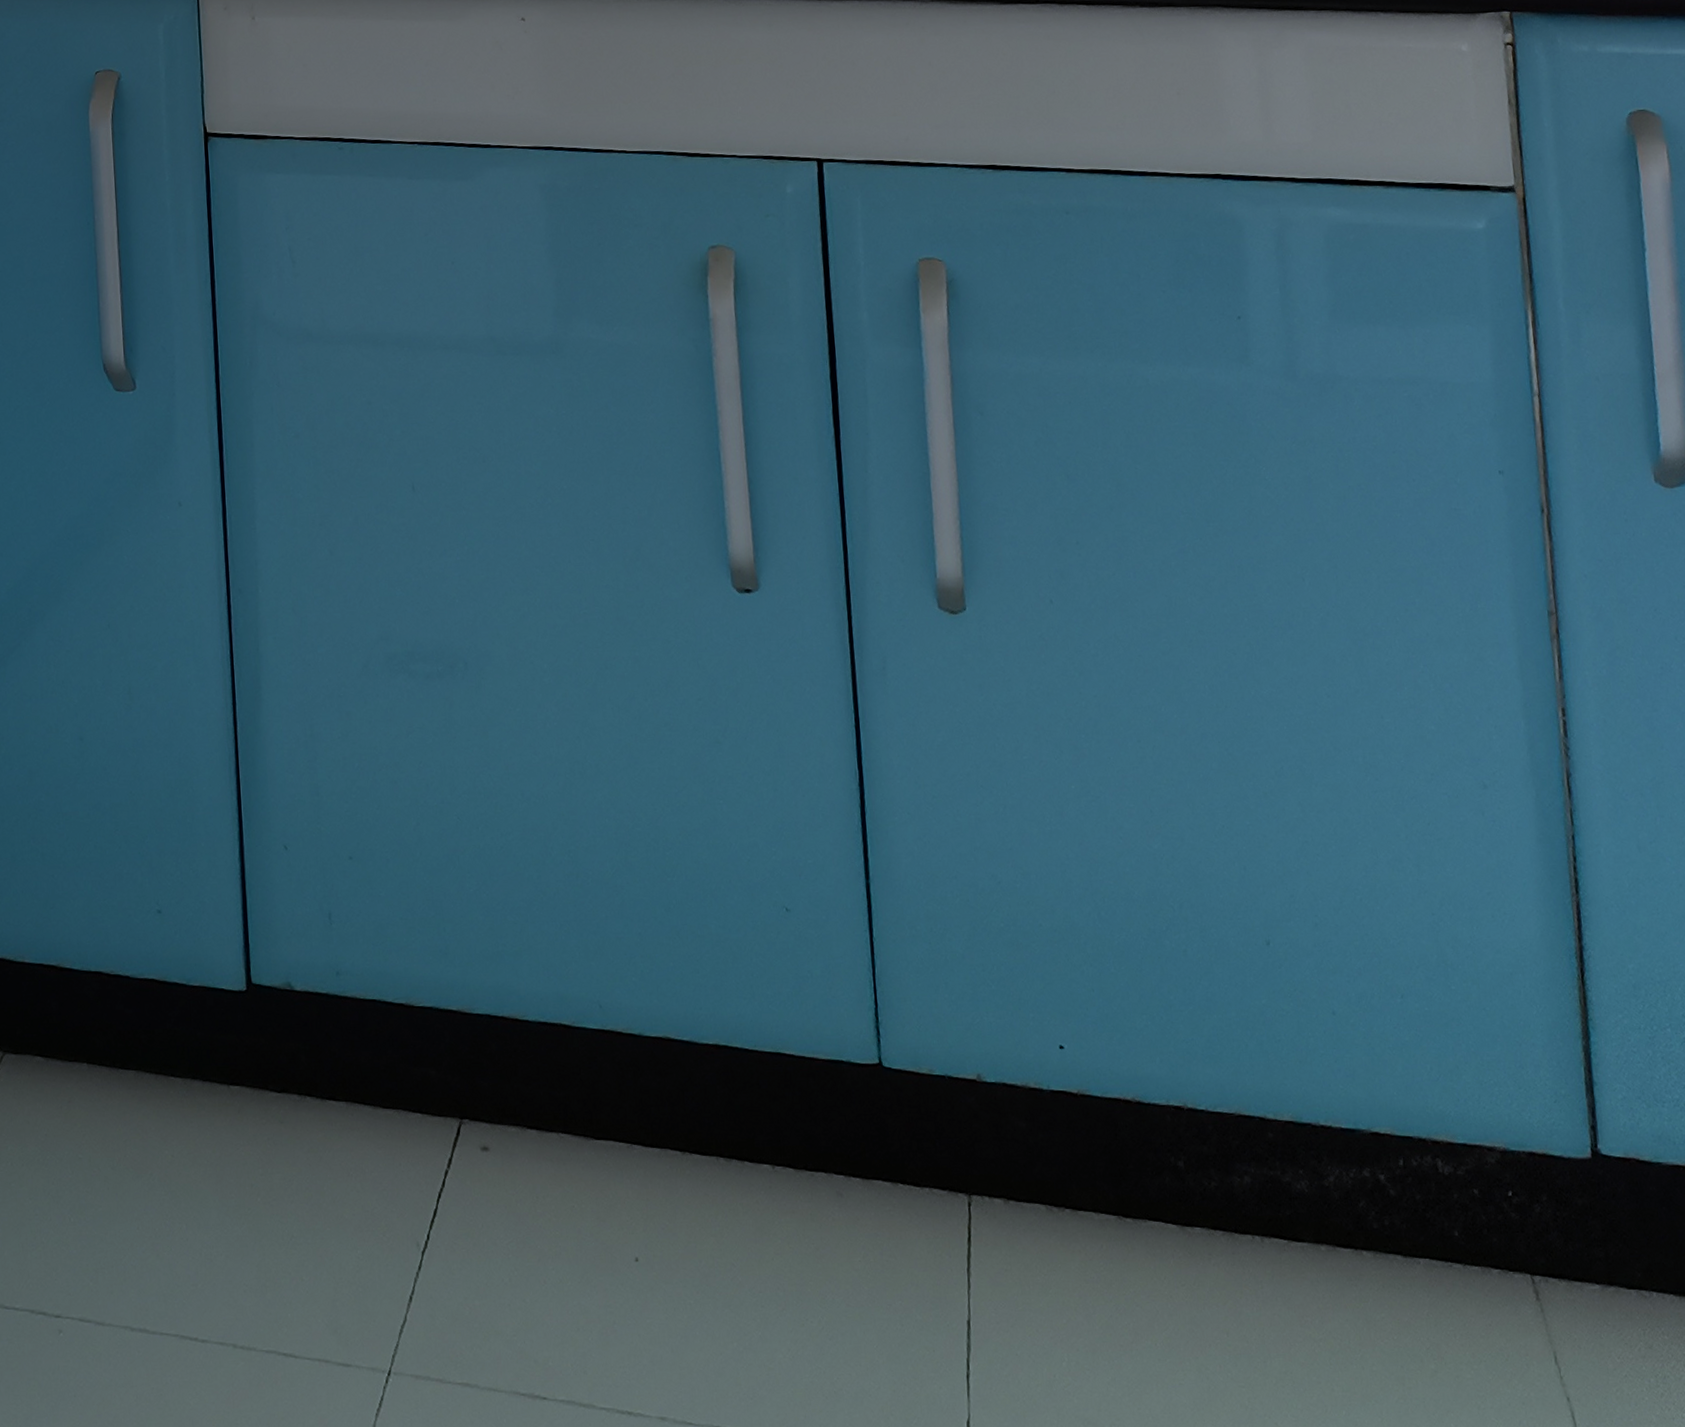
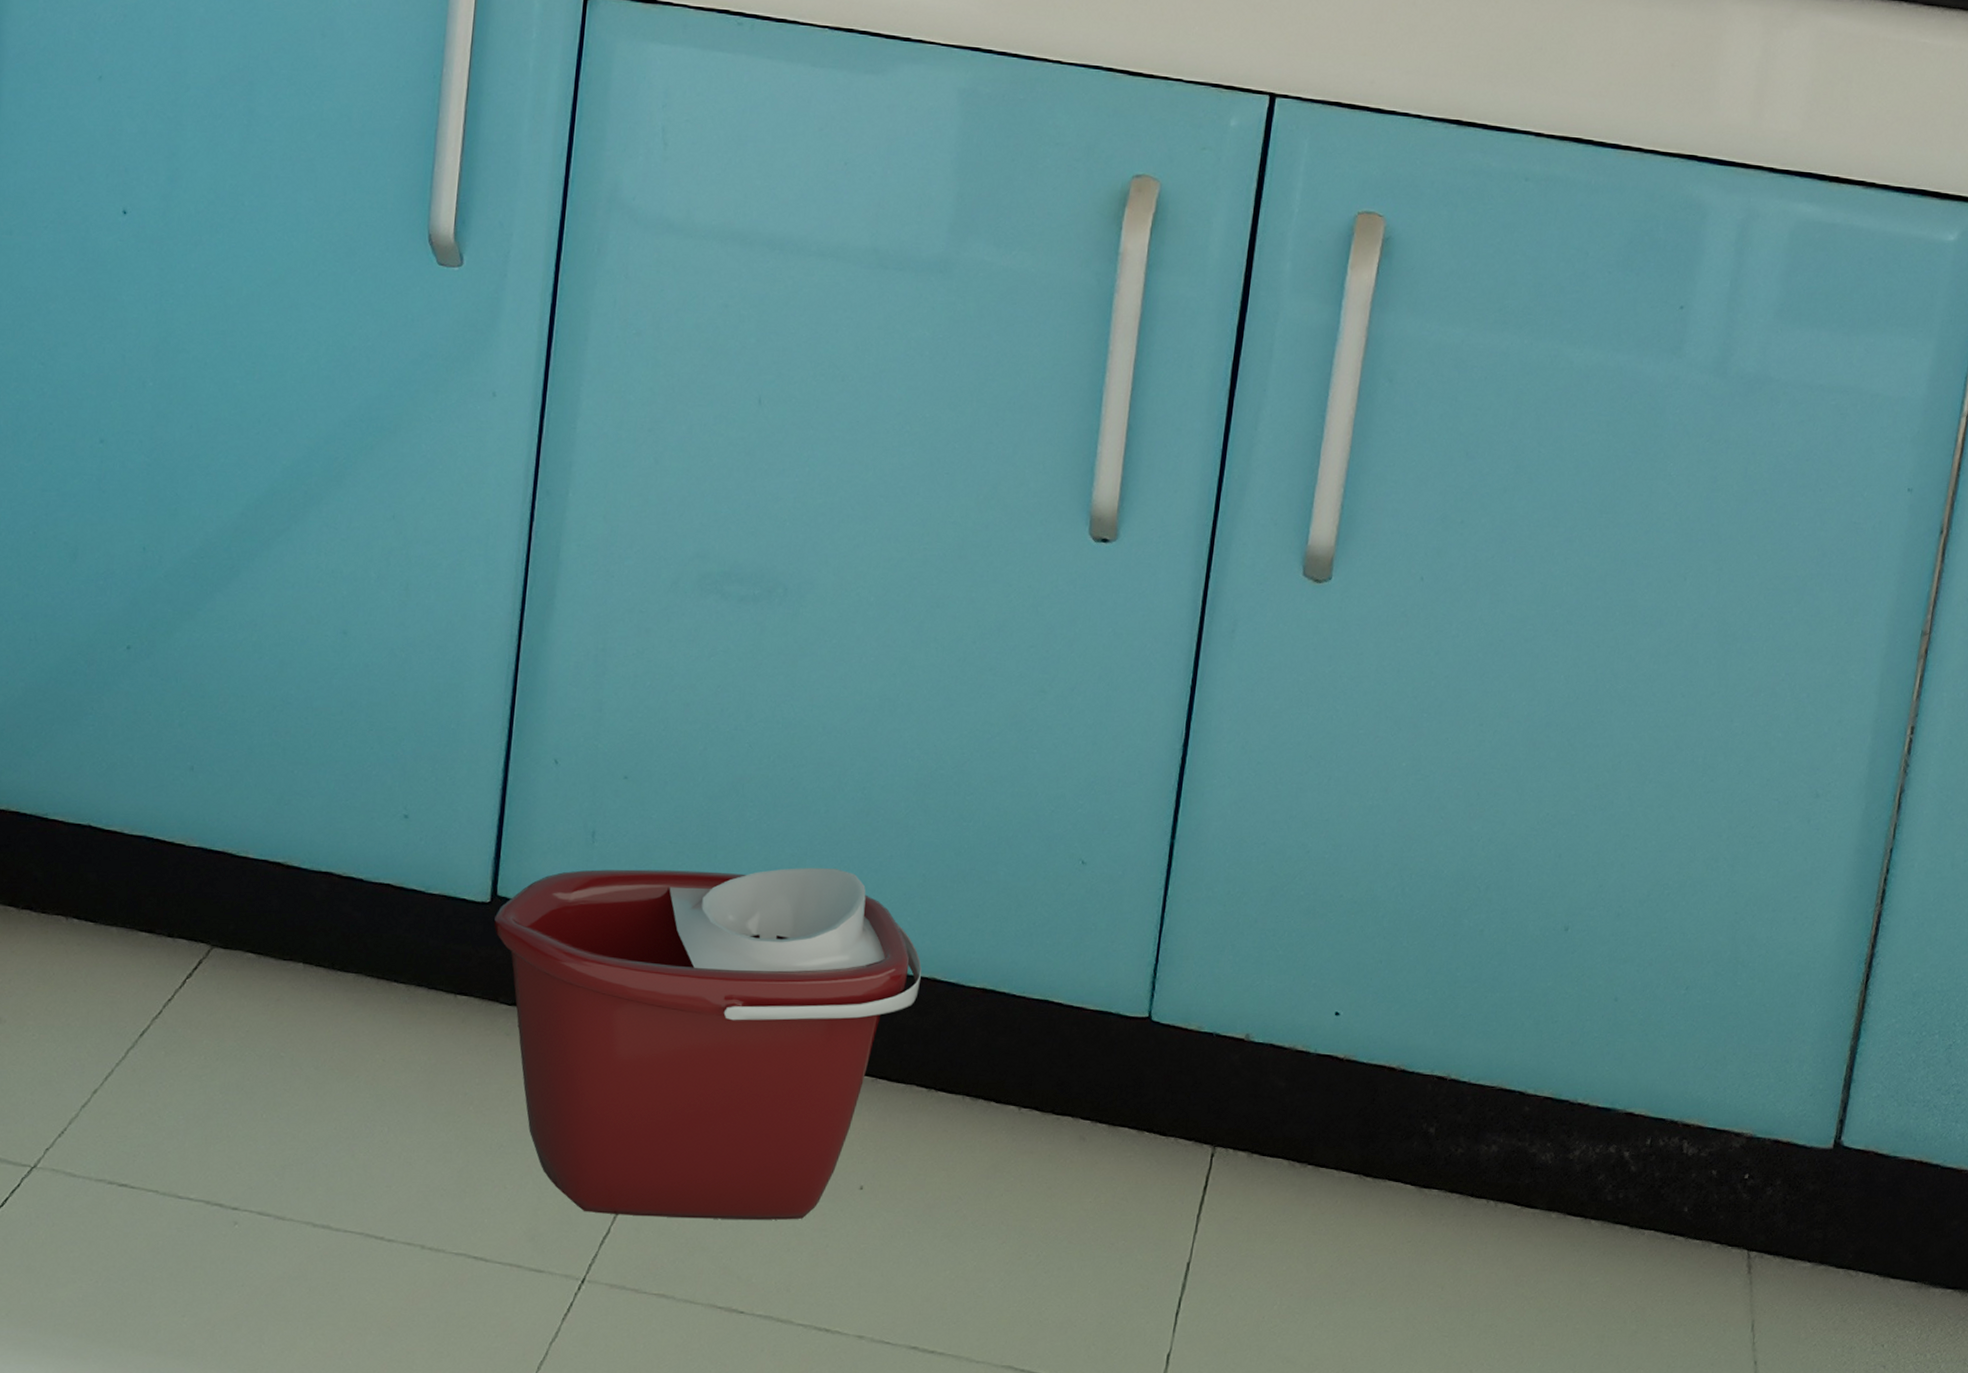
bucket: none [253,933,656,1302] -> present [494,868,922,1220]

